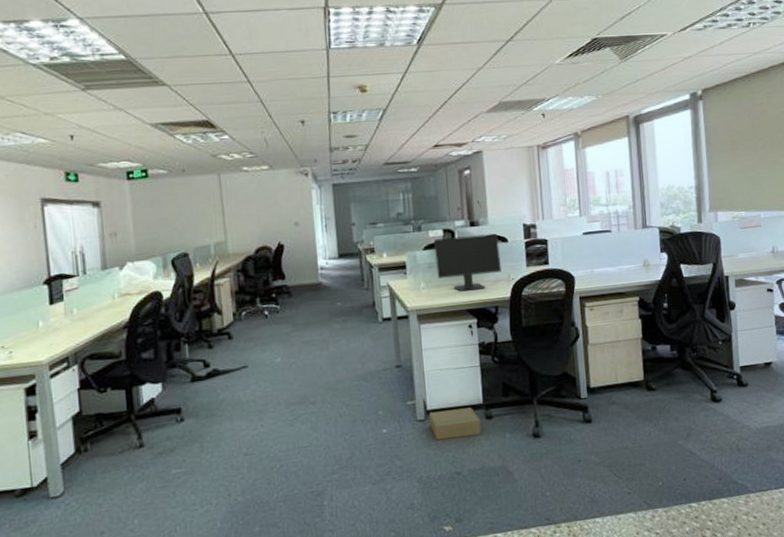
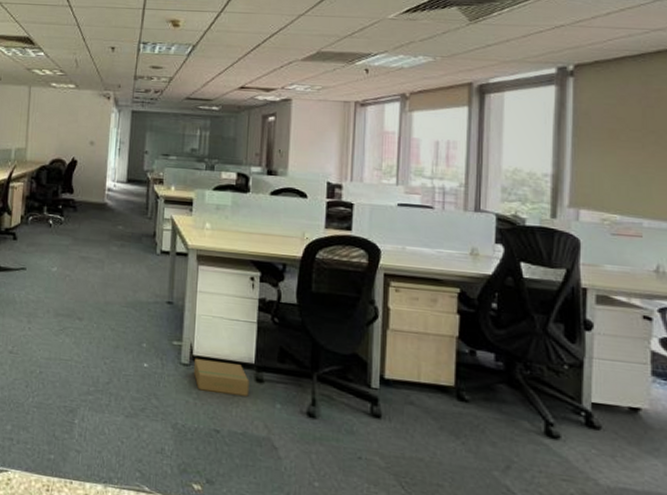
computer monitor: present [434,233,501,292] -> none [224,181,297,243]

